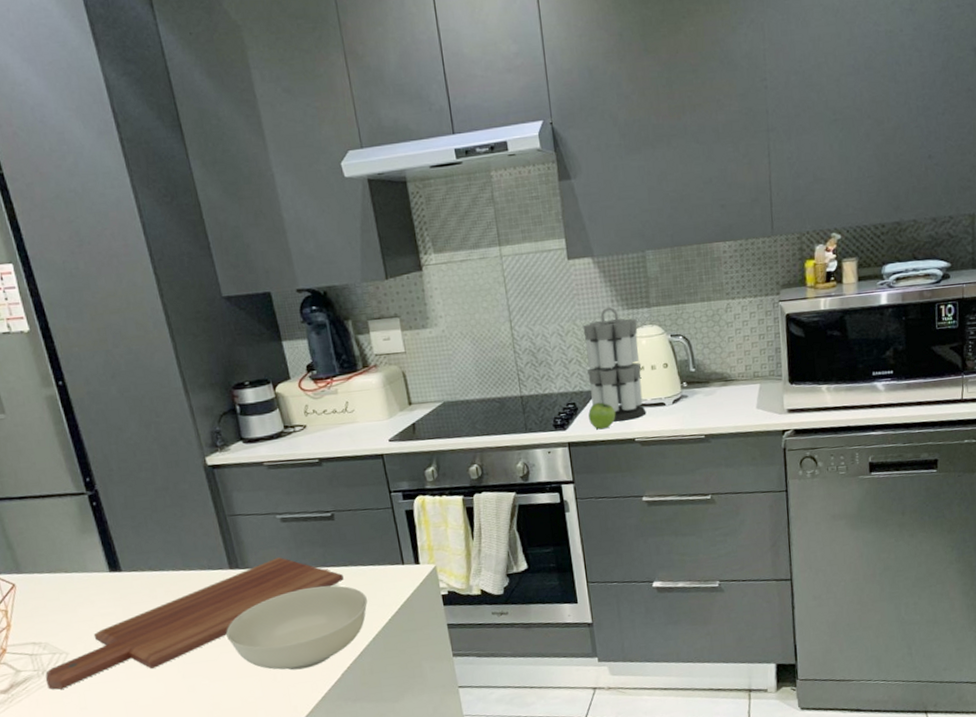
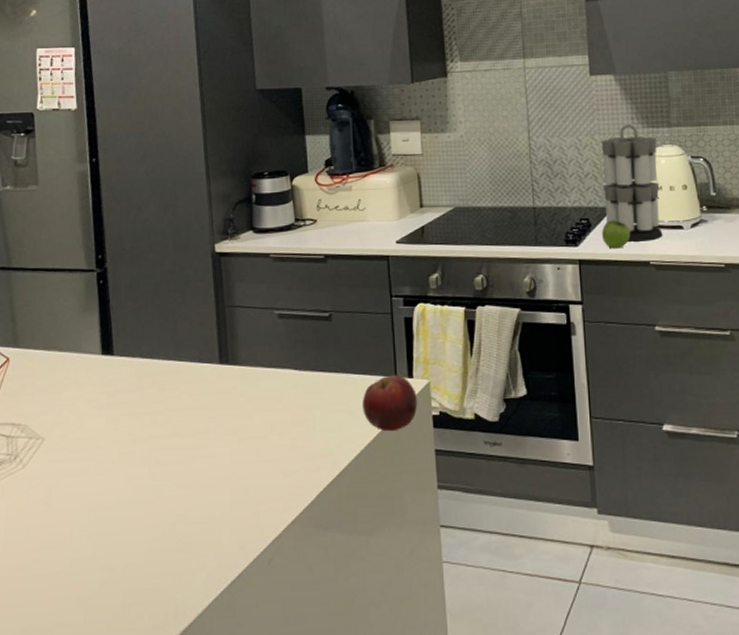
cutting board: present [45,557,344,690] -> none [16,356,332,479]
bowl: present [226,585,367,670] -> none [205,391,354,485]
fruit: none [374,562,427,613] -> present [363,375,418,432]

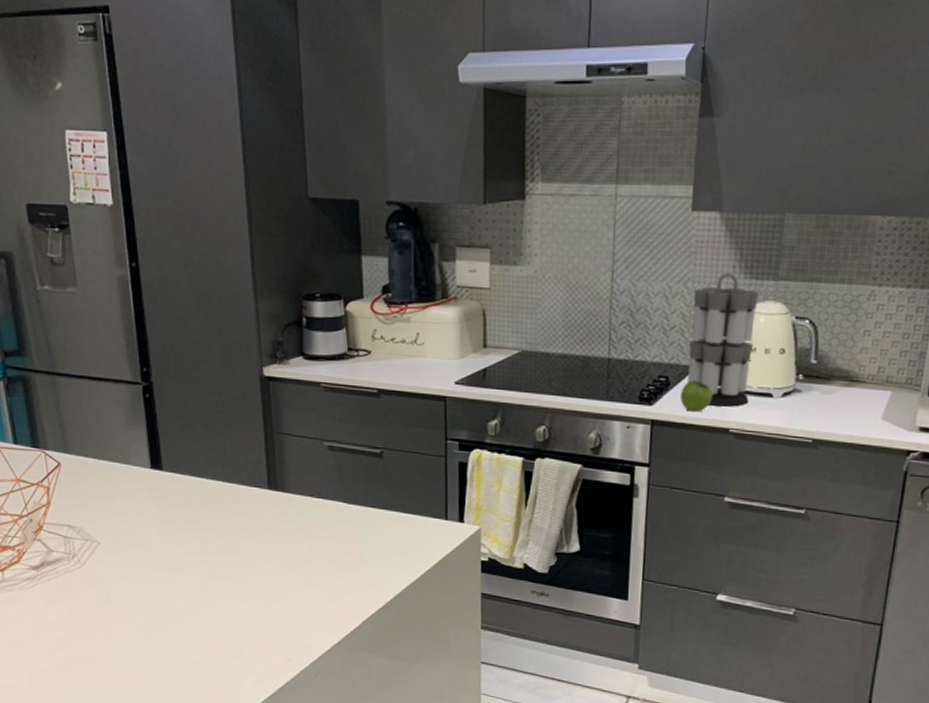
fruit: present [363,375,418,432] -> none [411,517,468,572]

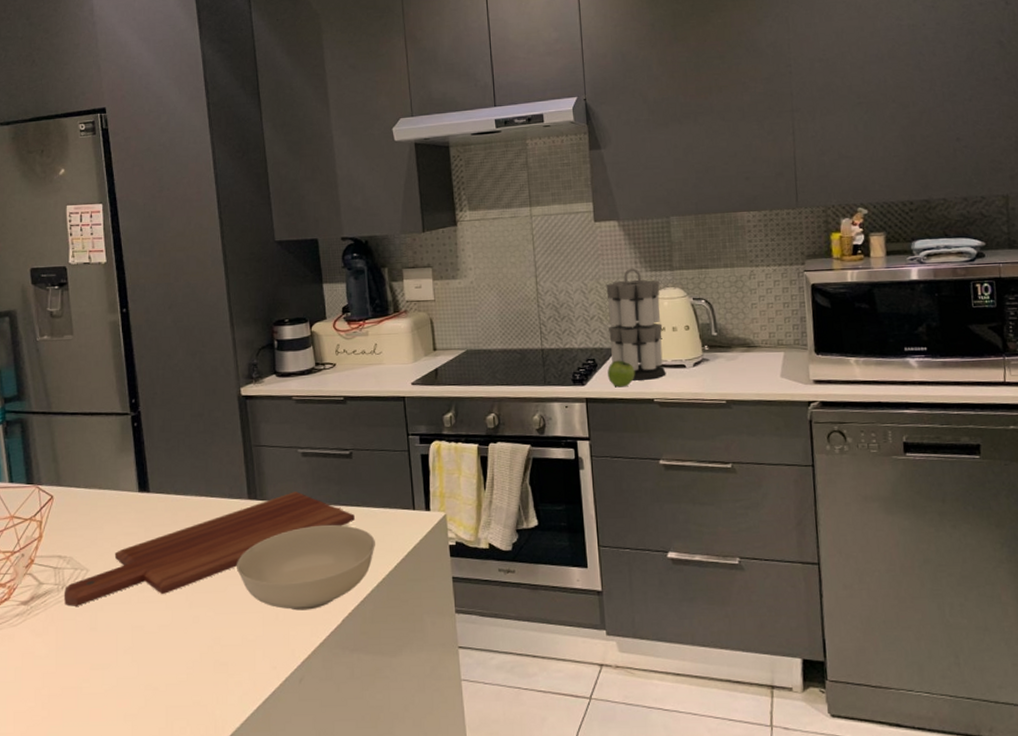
cutting board: none [74,486,382,577] -> present [63,491,355,606]
bowl: none [254,524,402,609] -> present [237,524,375,611]

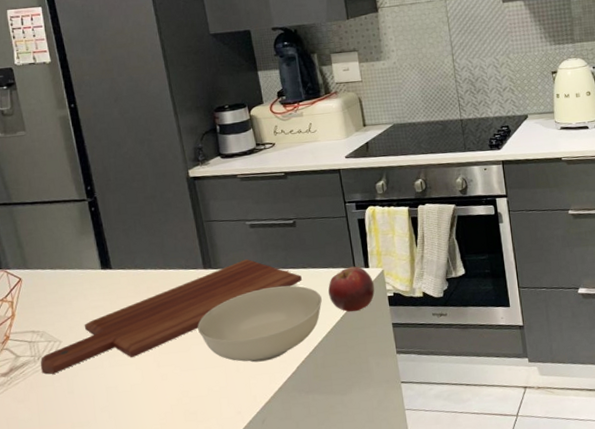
fruit: none [383,508,436,561] -> present [328,266,375,312]
spice rack: present [606,268,666,381] -> none [515,43,572,143]
fruit: present [608,360,635,388] -> none [520,125,545,150]

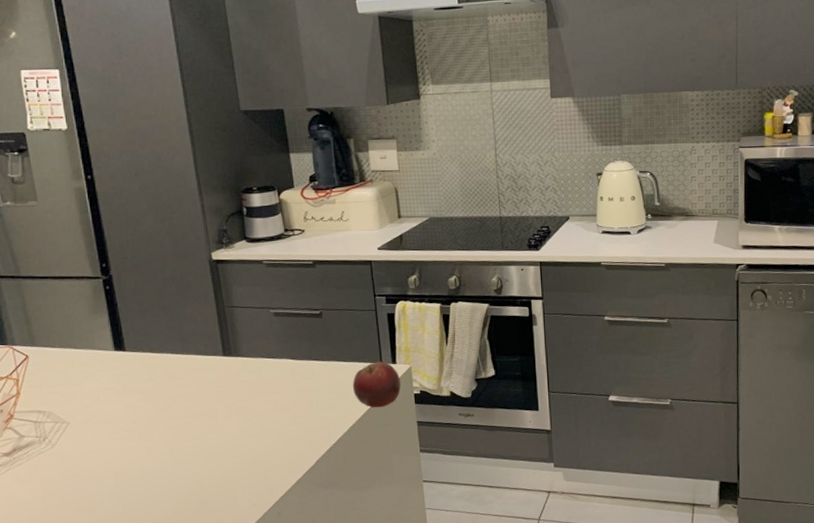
cutting board: present [40,259,302,374] -> none [45,348,326,456]
bowl: present [198,285,322,362] -> none [214,377,346,454]

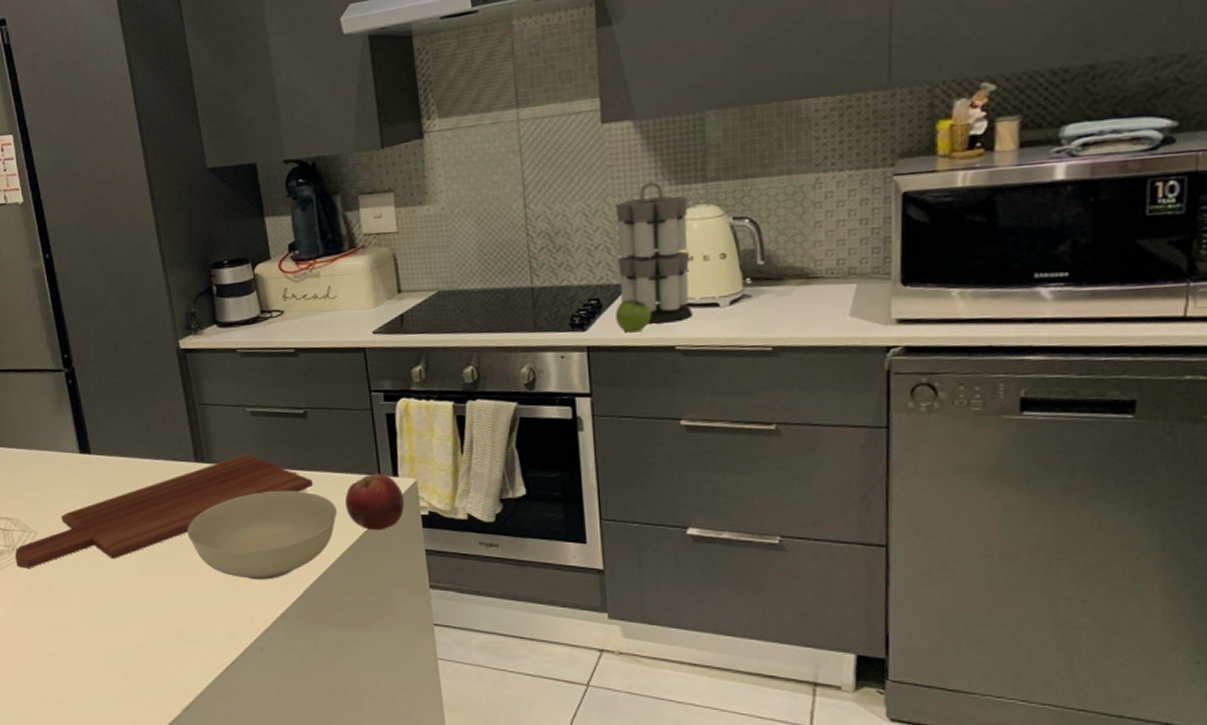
cutting board: none [45,348,326,456] -> present [14,454,313,568]
bowl: none [214,377,346,454] -> present [187,490,337,580]
spice rack: none [560,143,613,246] -> present [615,182,693,324]
fruit: none [560,227,585,252] -> present [616,299,652,333]

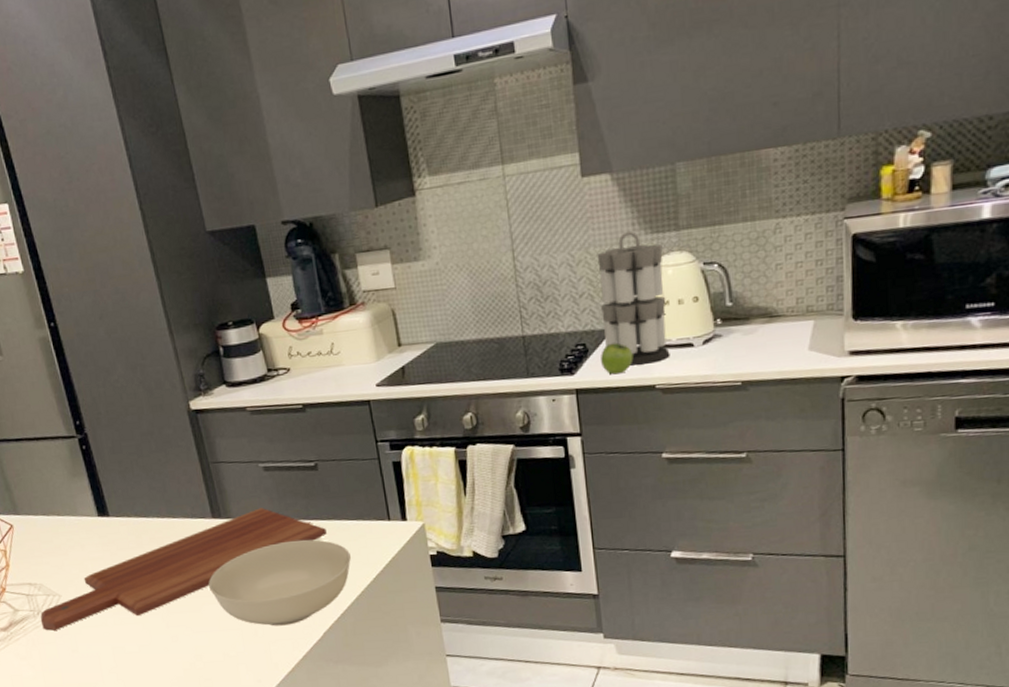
fruit: present [345,473,405,531] -> none [358,518,415,573]

